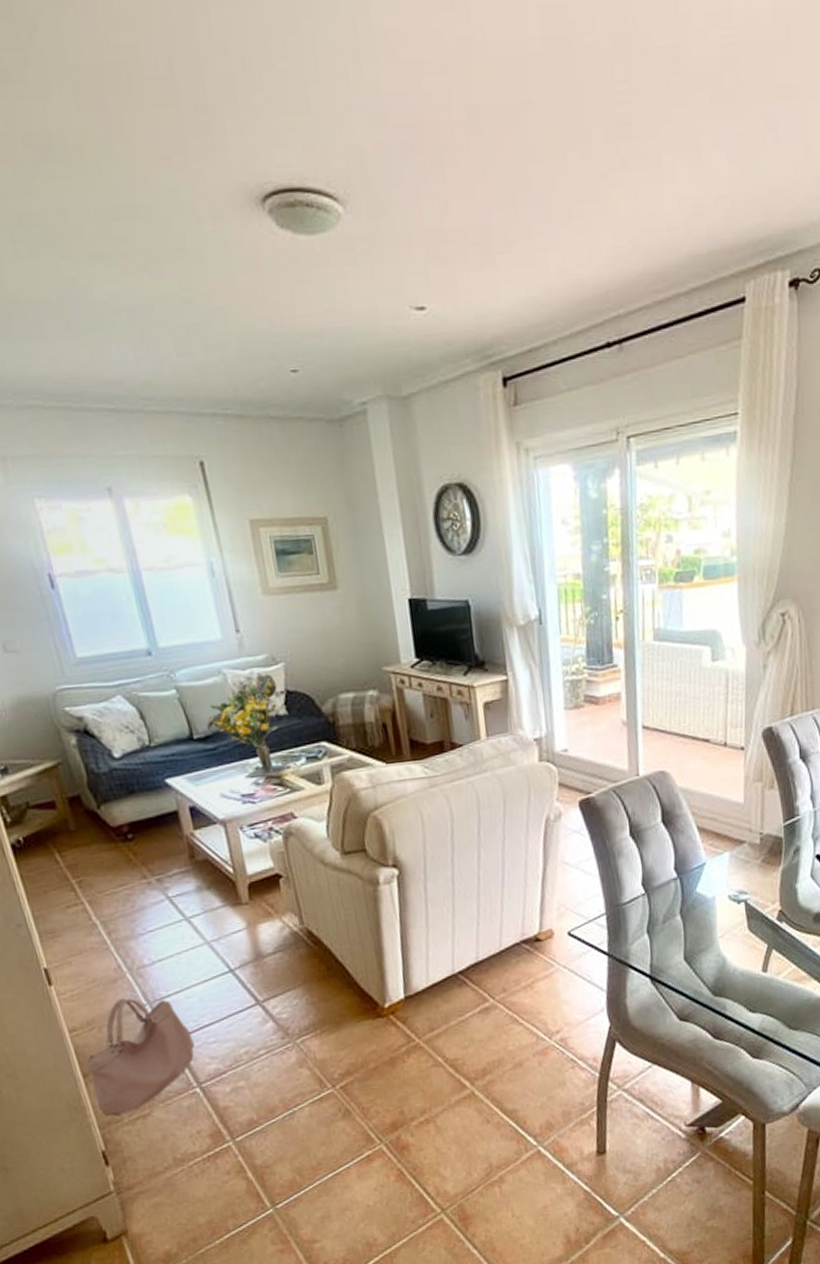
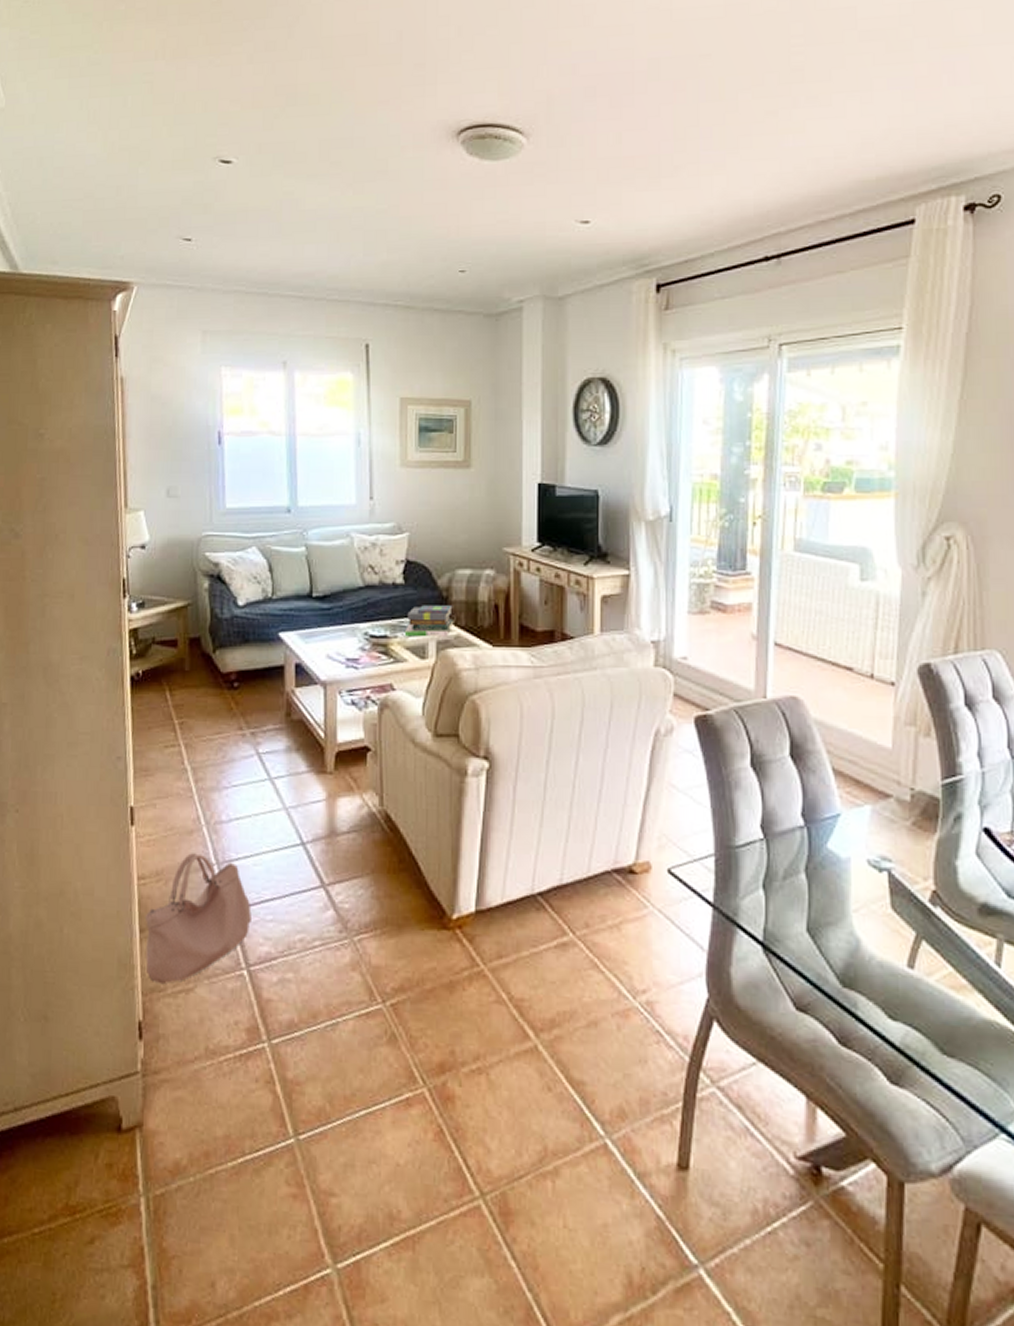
bouquet: present [206,672,288,778] -> none [326,539,399,643]
books: none [296,730,345,766] -> present [405,605,454,637]

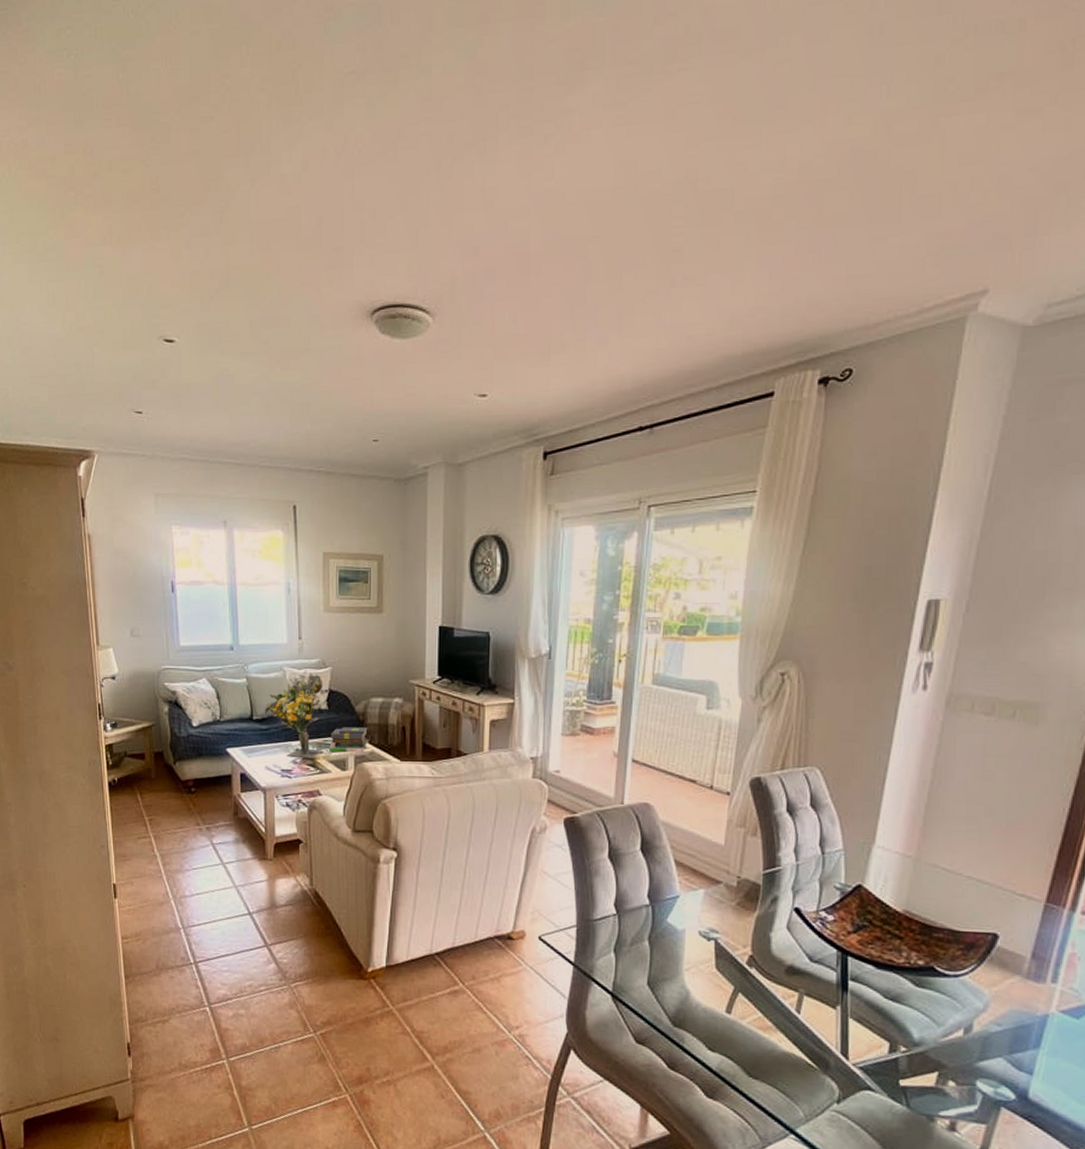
handbag: present [144,853,252,985] -> none [128,920,211,1017]
bouquet: none [326,539,399,643] -> present [264,673,323,757]

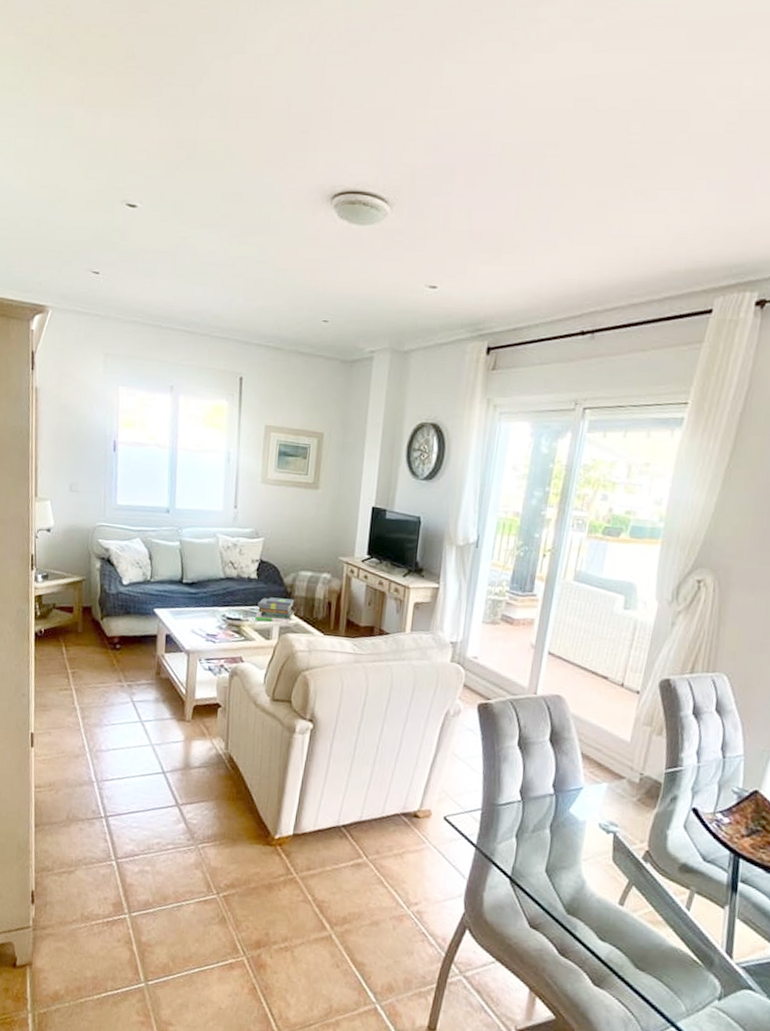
bouquet: present [264,673,323,757] -> none [194,541,255,624]

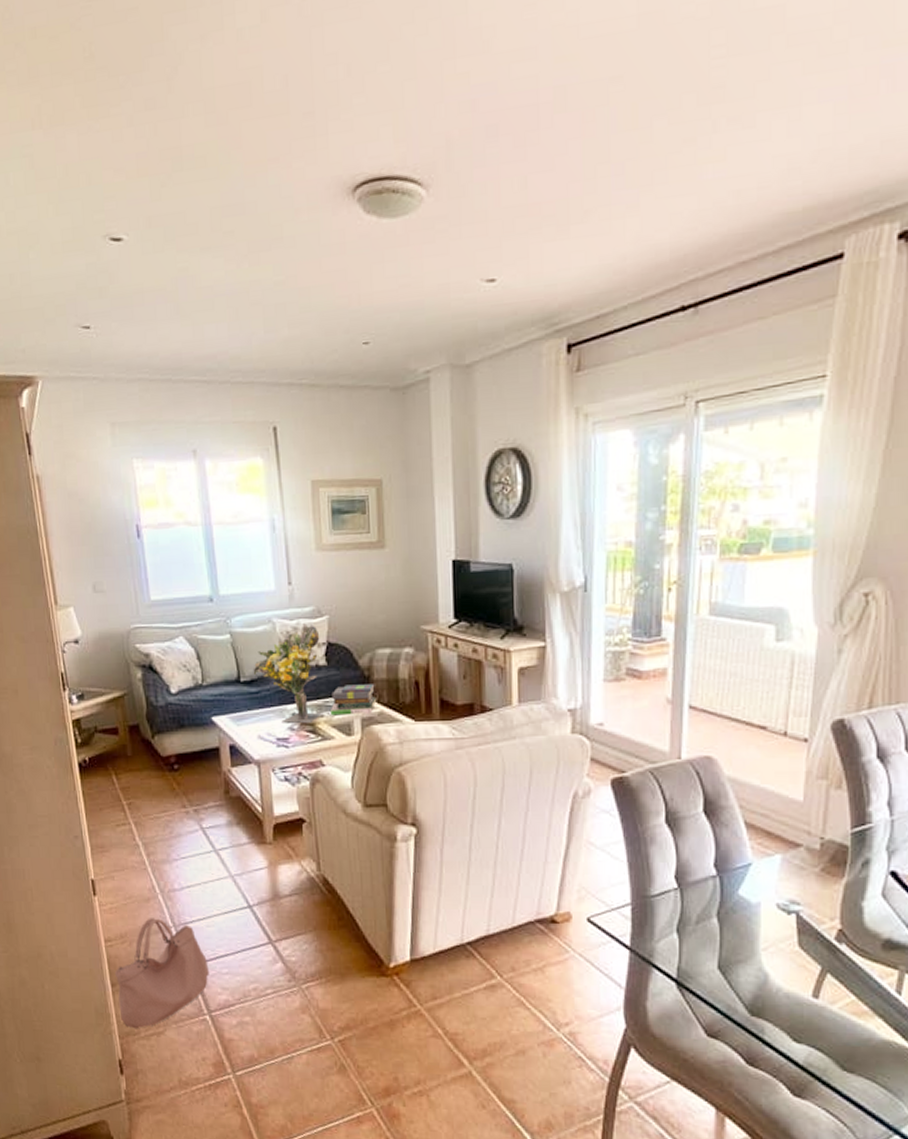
handbag: none [38,772,121,866] -> present [114,918,209,1029]
bouquet: none [194,541,255,624] -> present [253,623,322,723]

